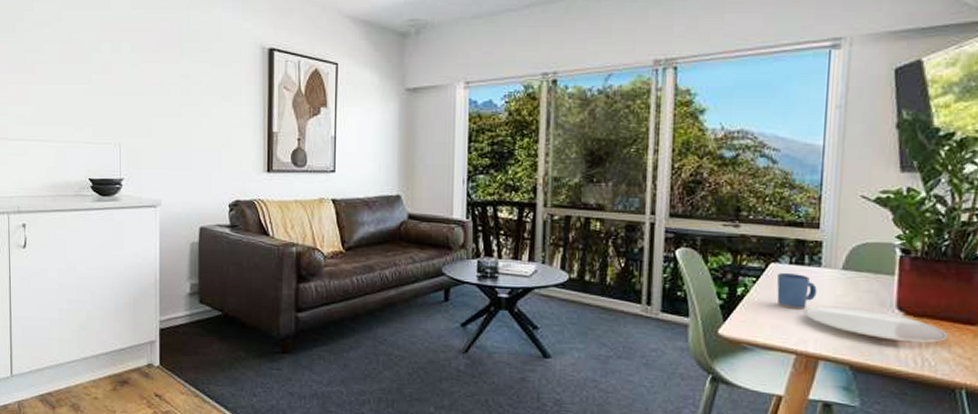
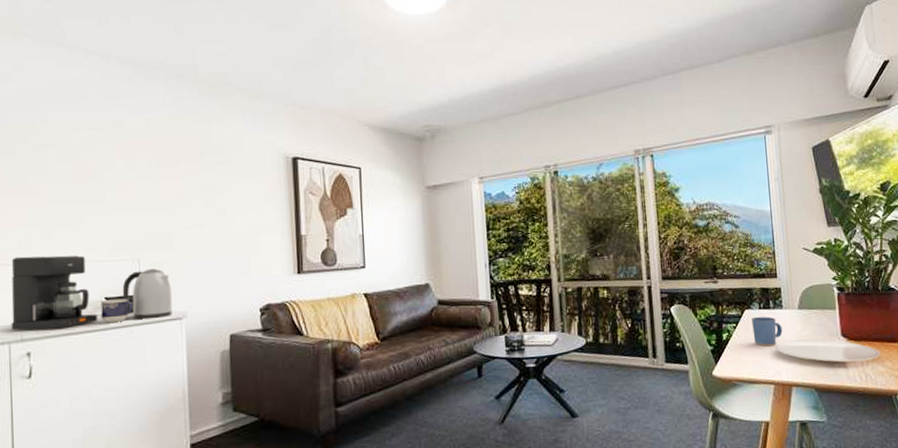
coffee maker: none [10,132,82,205] -> present [11,255,97,331]
cup: none [85,181,113,204] -> present [101,298,133,324]
kettle: none [104,154,148,204] -> present [122,269,173,320]

